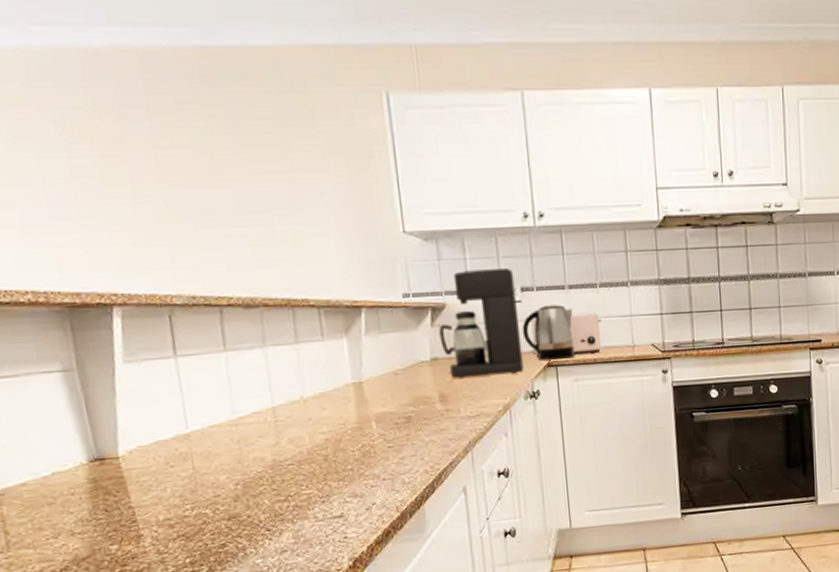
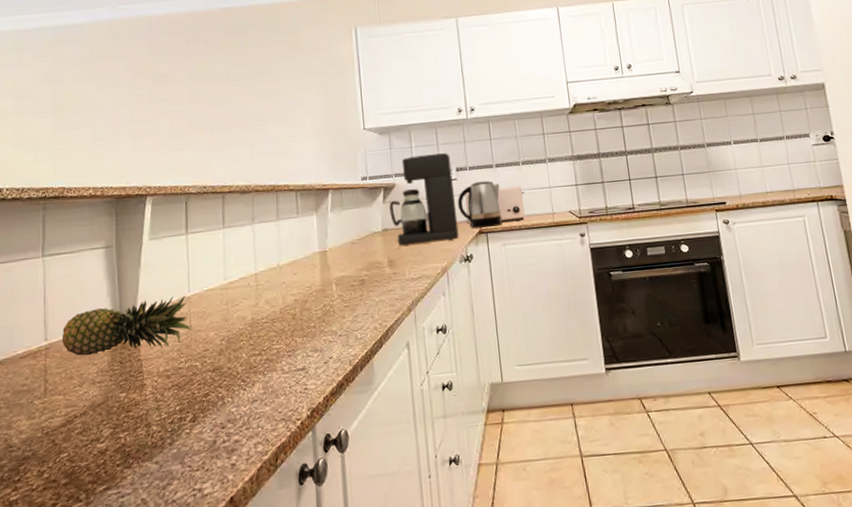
fruit: none [18,432,195,504] -> present [62,295,191,357]

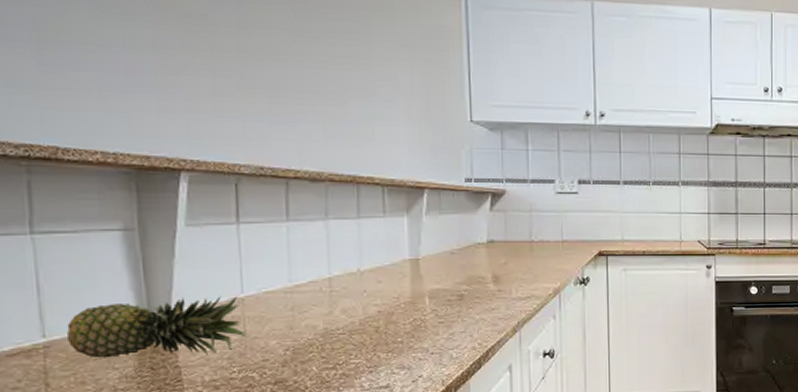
coffee maker: present [389,153,459,247] -> none [497,161,576,262]
kettle: present [457,180,503,229] -> none [576,197,626,250]
toaster: present [464,185,526,226] -> none [585,207,652,246]

